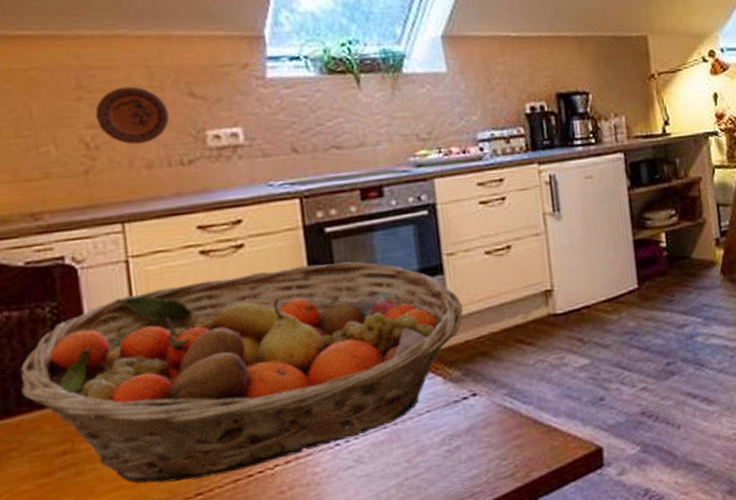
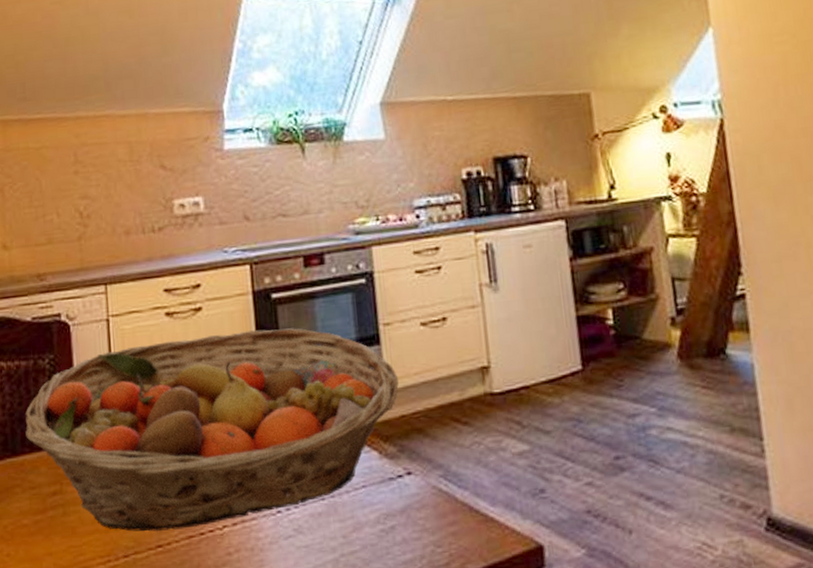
decorative plate: present [95,86,170,145] -> none [88,160,145,213]

